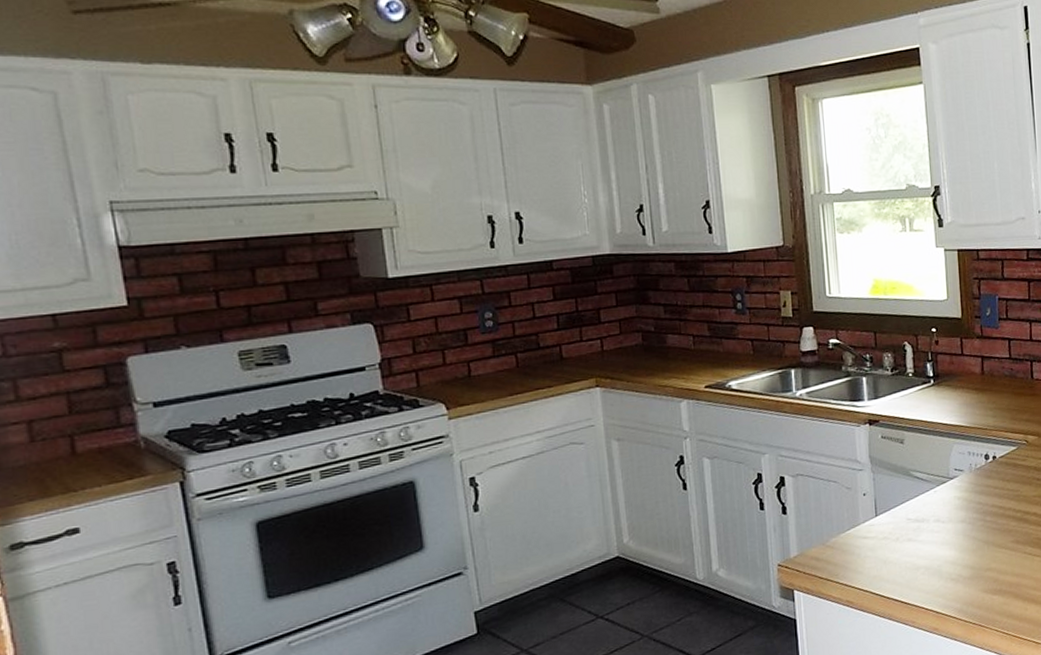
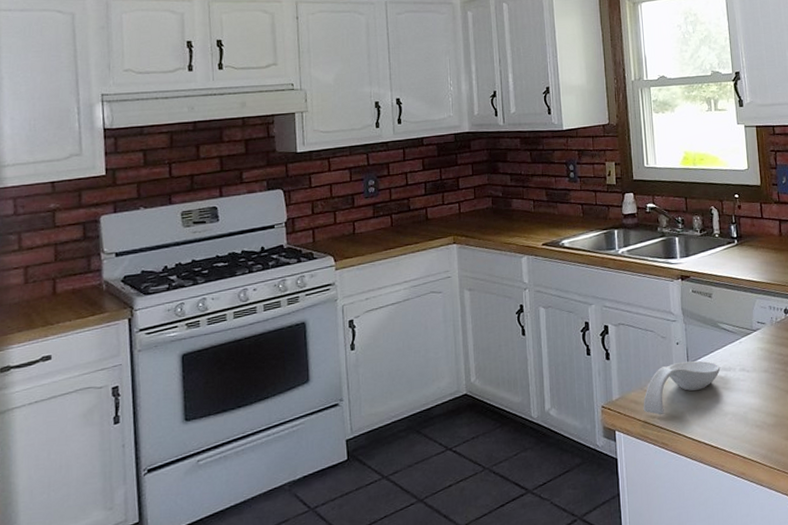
spoon rest: none [825,512,913,572] -> present [643,361,721,416]

